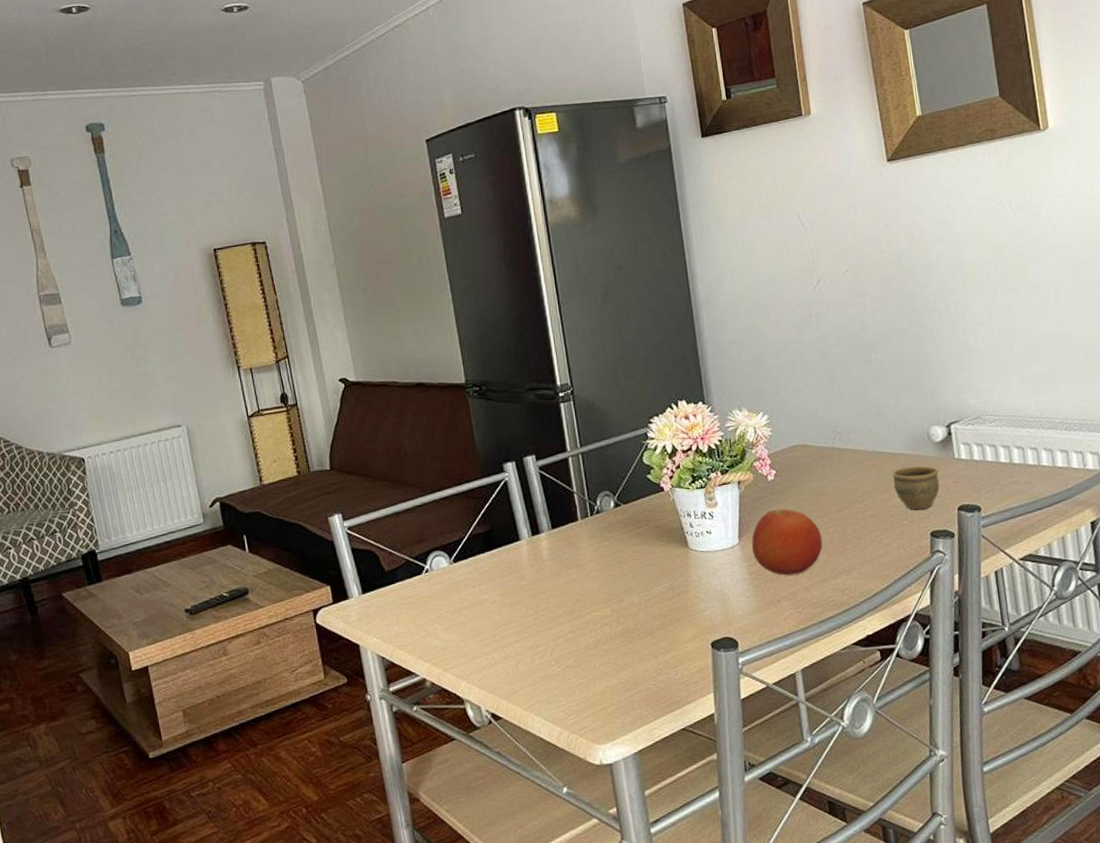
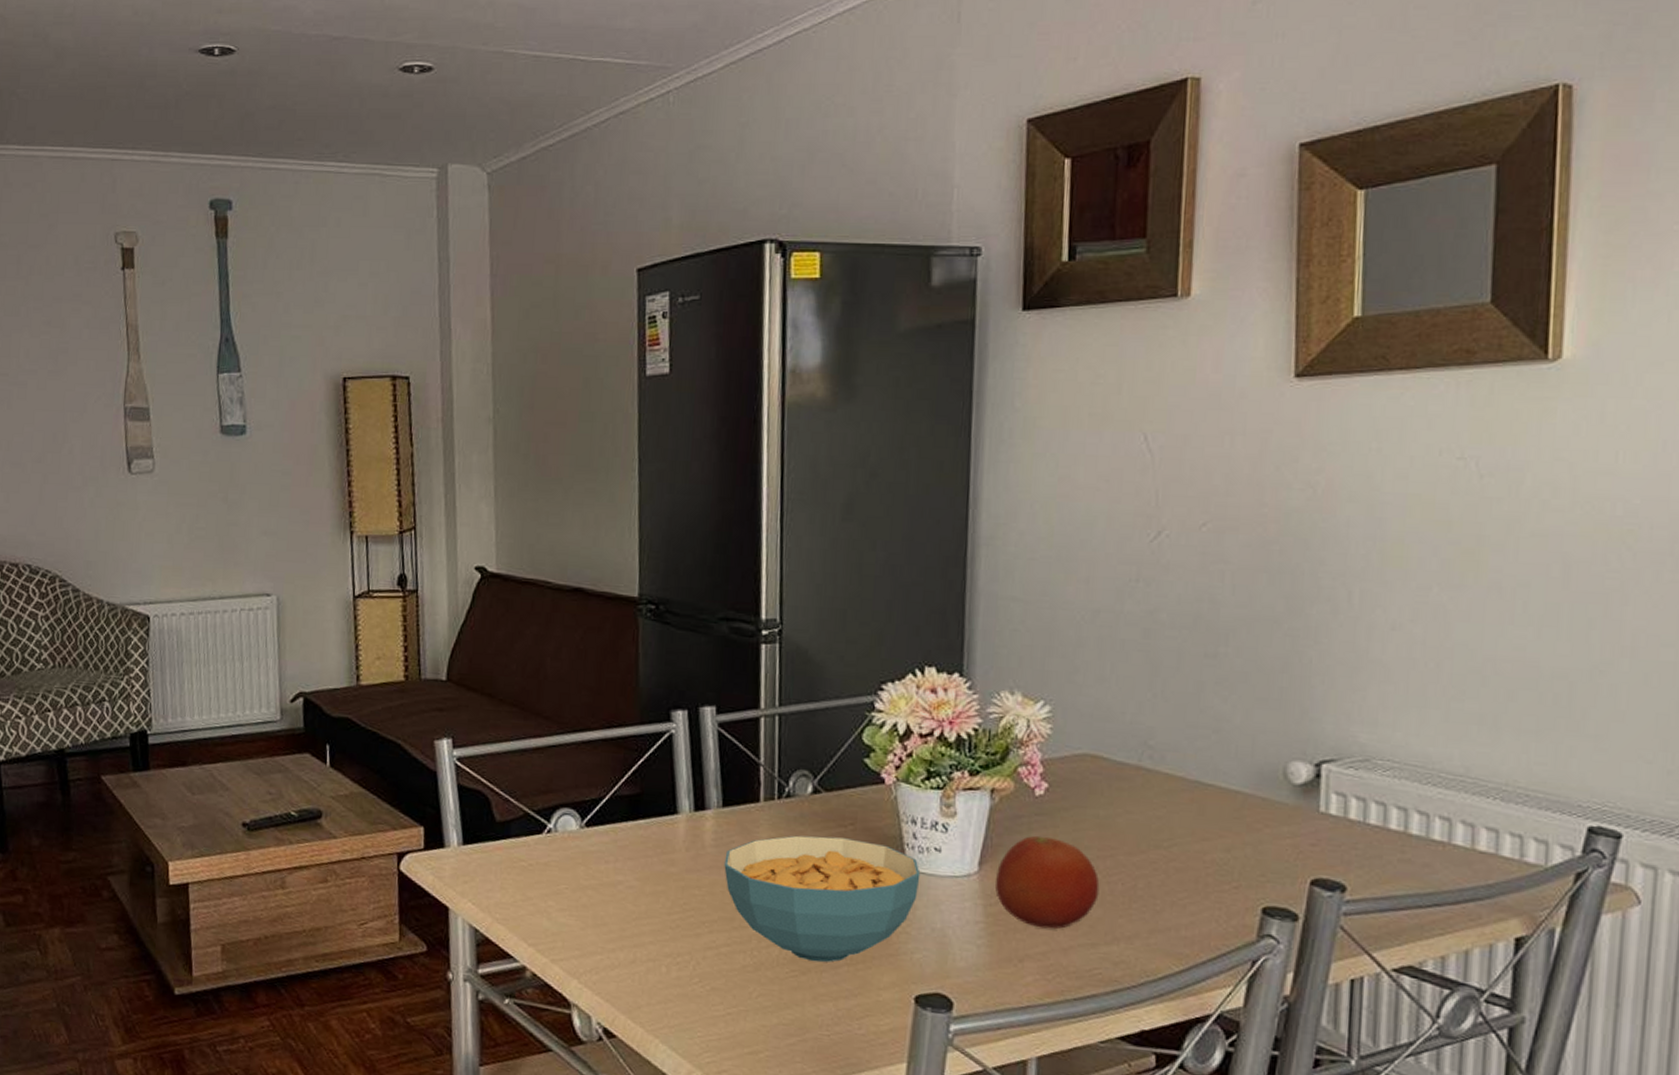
cereal bowl: none [559,535,701,632] -> present [724,835,921,962]
cup: present [892,465,940,510] -> none [1218,810,1291,875]

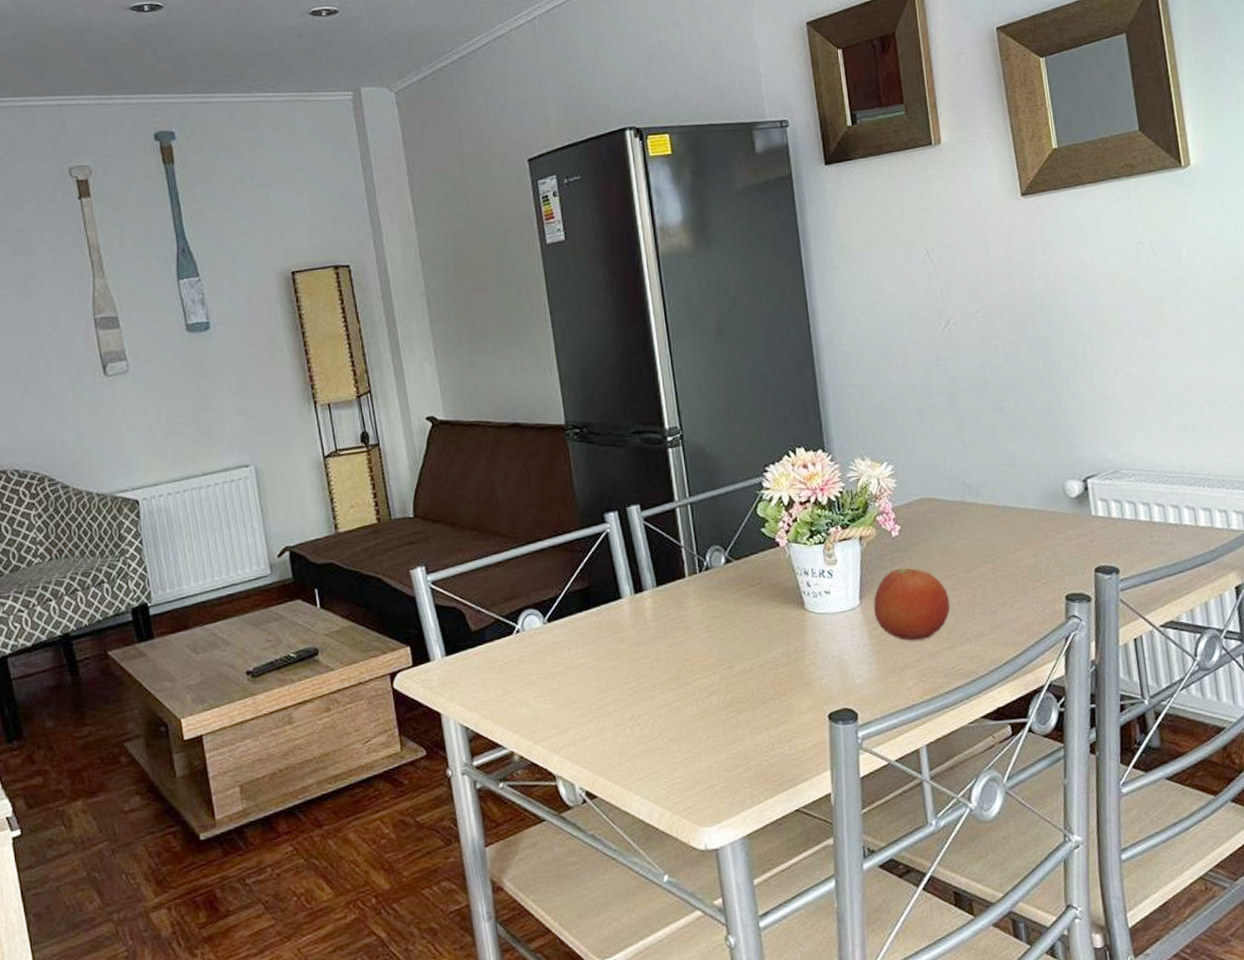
cereal bowl: present [724,835,921,962] -> none [664,595,818,702]

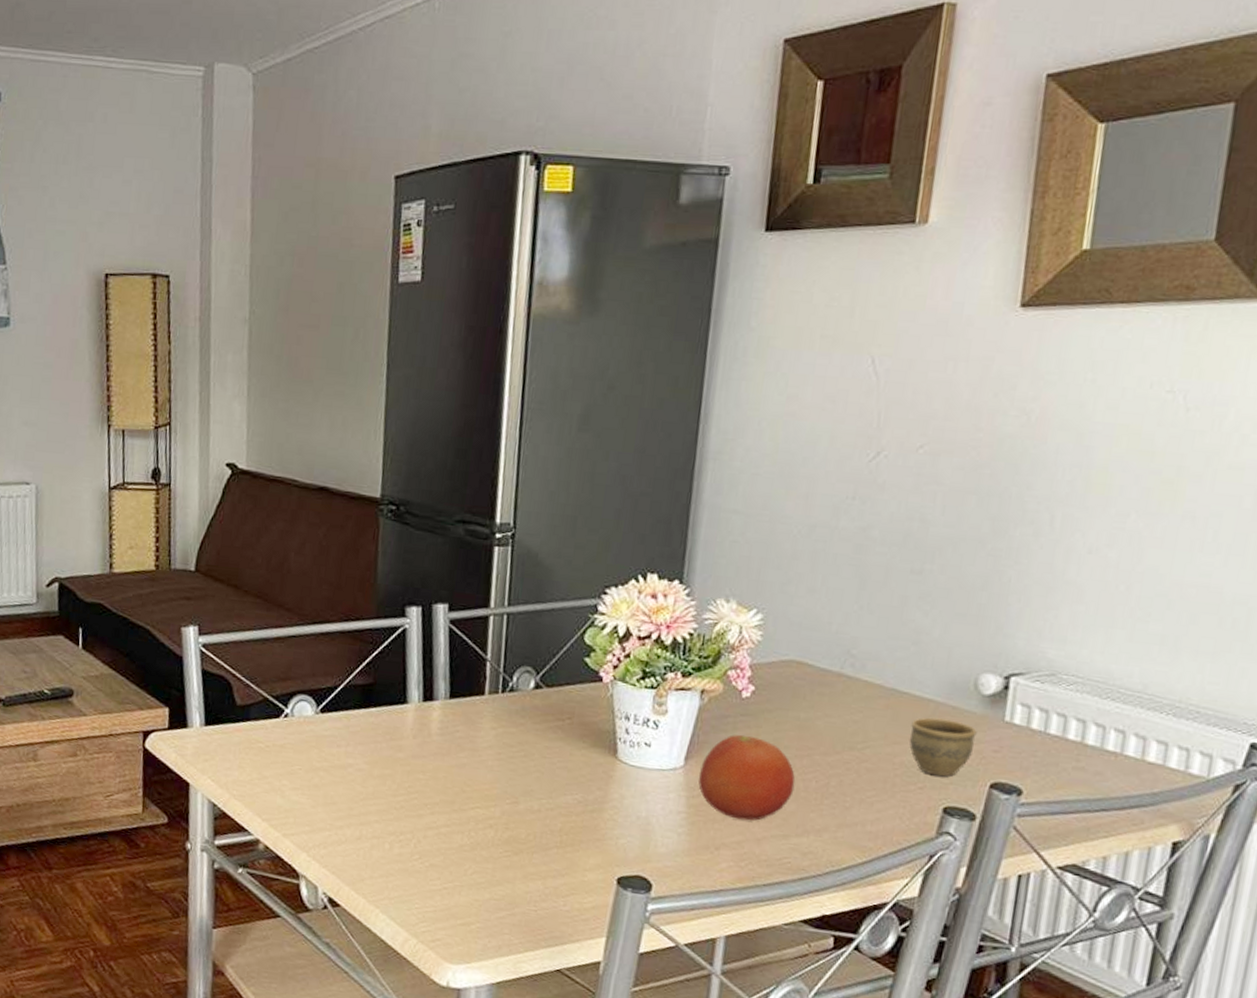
cup: none [1025,523,1076,571] -> present [909,717,977,777]

